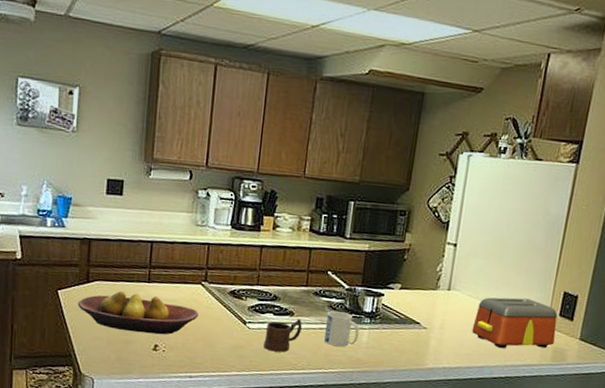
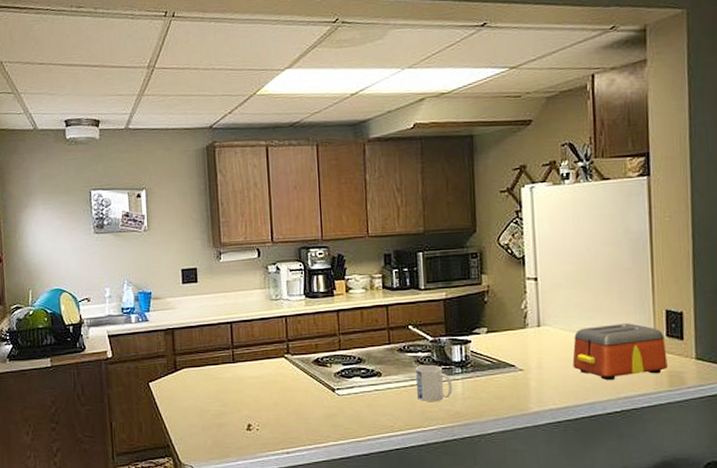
fruit bowl: present [77,291,199,335] -> none [168,375,286,415]
mug: present [263,319,302,353] -> none [356,379,392,416]

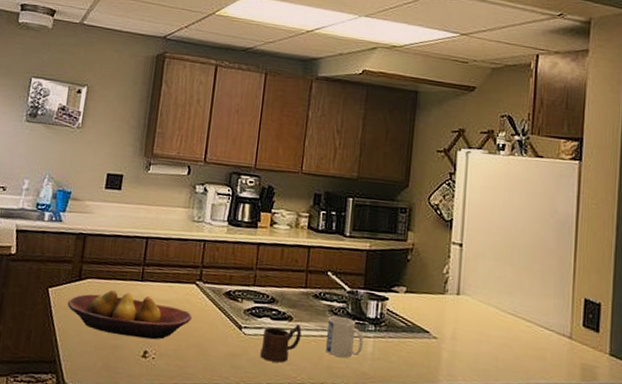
fruit bowl: none [168,375,286,415] -> present [67,290,192,340]
mug: none [356,379,392,416] -> present [260,324,302,363]
toaster: present [572,323,667,381] -> none [487,303,582,365]

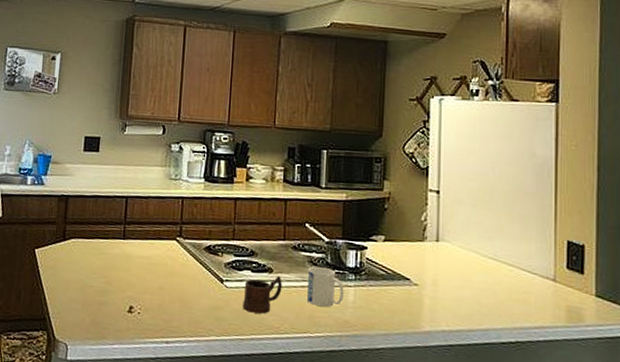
fruit bowl: present [67,290,192,340] -> none [53,249,174,296]

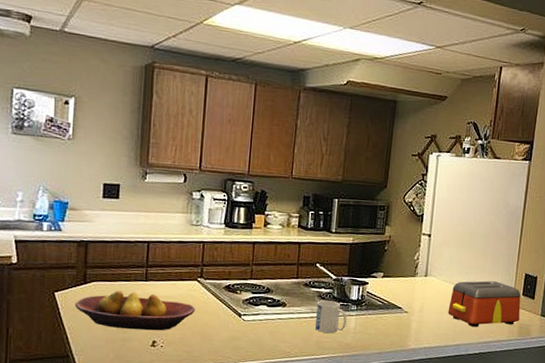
fruit bowl: none [53,249,174,296] -> present [74,291,195,331]
mug: present [243,276,282,314] -> none [258,309,294,342]
toaster: none [469,248,566,308] -> present [448,281,521,328]

